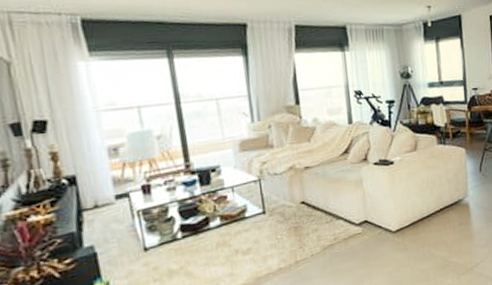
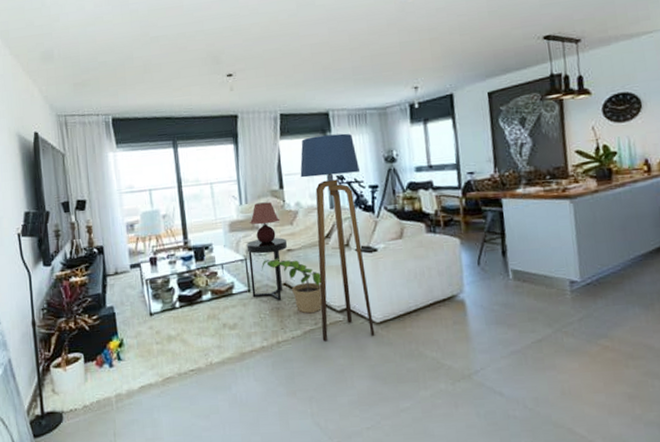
side table: none [260,155,305,220] -> present [246,237,288,301]
table lamp: none [262,118,297,163] -> present [249,202,280,244]
potted plant: none [277,176,341,230] -> present [261,257,322,314]
floor lamp: none [317,48,392,255] -> present [300,133,375,342]

